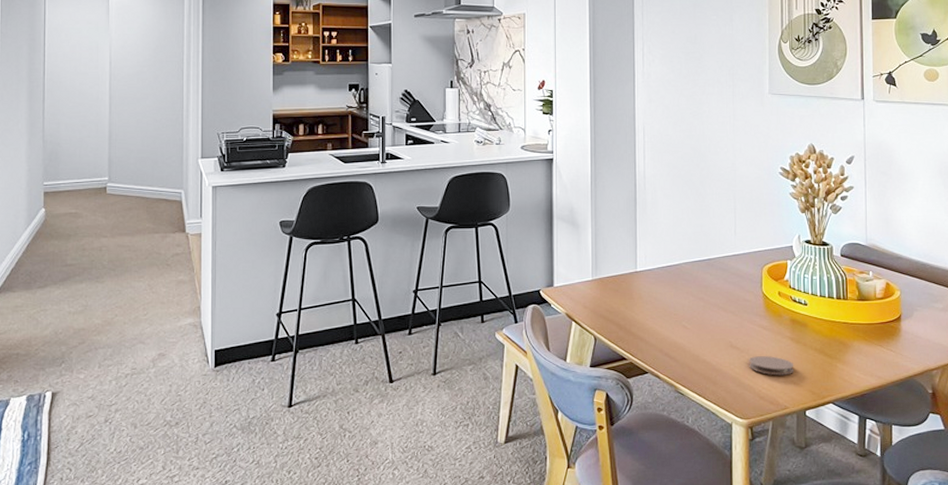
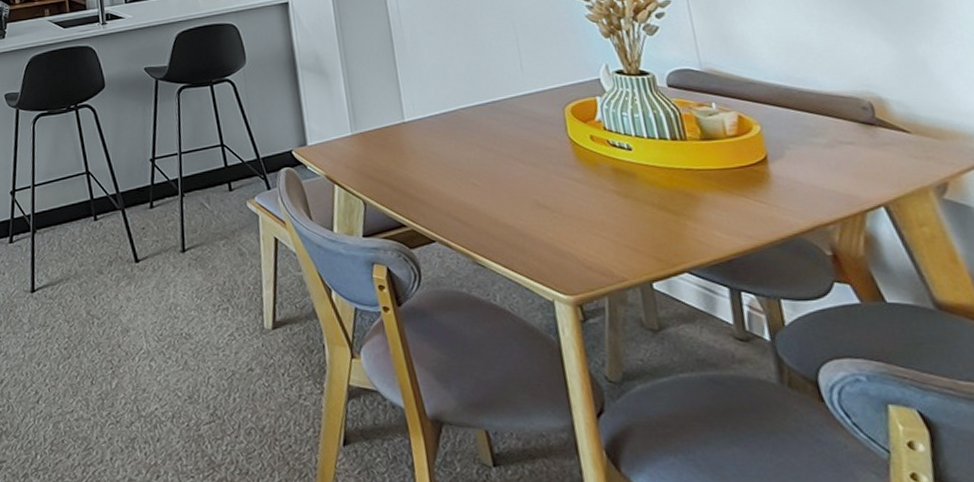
coaster: present [749,356,794,376] -> none [563,215,628,240]

